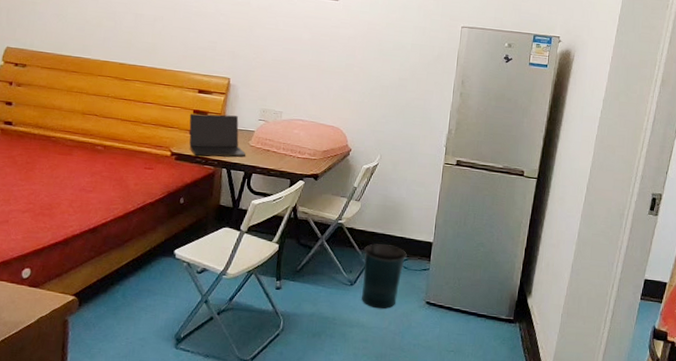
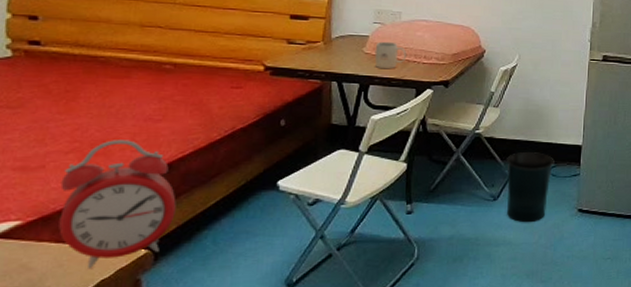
alarm clock: none [14,204,98,308] -> present [59,140,176,270]
laptop: present [189,113,247,157] -> none [285,18,361,70]
mug: none [258,136,285,161] -> present [374,41,407,69]

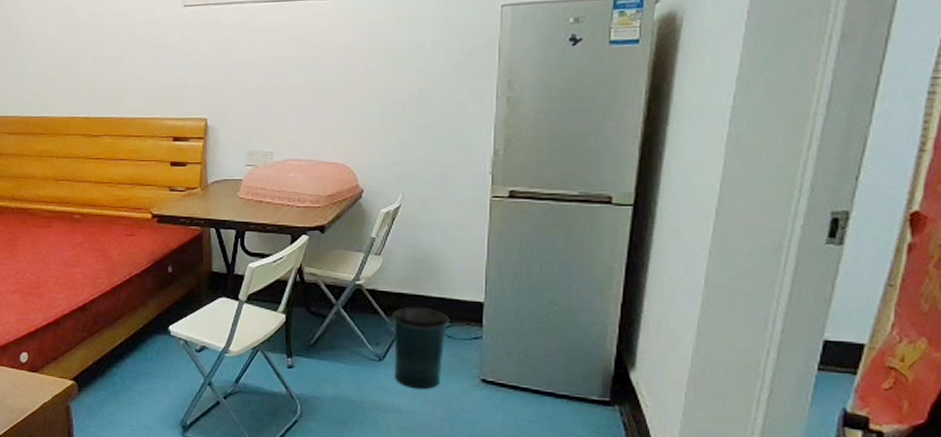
alarm clock: present [59,140,176,270] -> none [11,282,91,393]
mug: present [374,41,407,69] -> none [248,185,281,214]

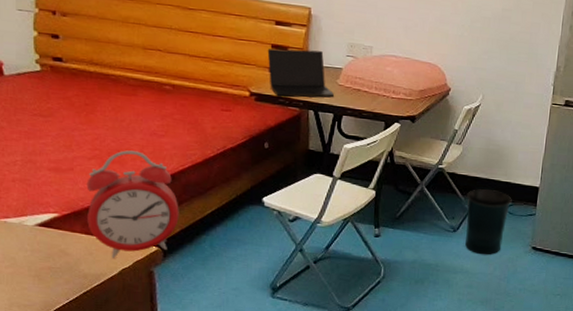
alarm clock: none [11,282,91,393] -> present [86,150,179,259]
laptop: none [166,164,236,217] -> present [267,48,335,98]

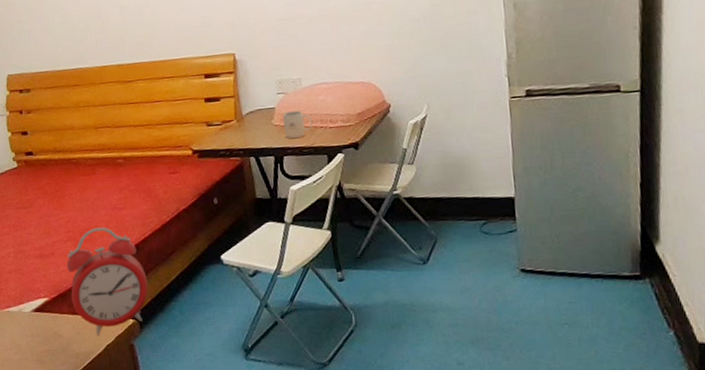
laptop: present [267,48,335,98] -> none [201,95,272,150]
mug: none [347,74,377,102] -> present [282,110,314,139]
waste bin: present [465,189,512,254] -> none [431,209,485,286]

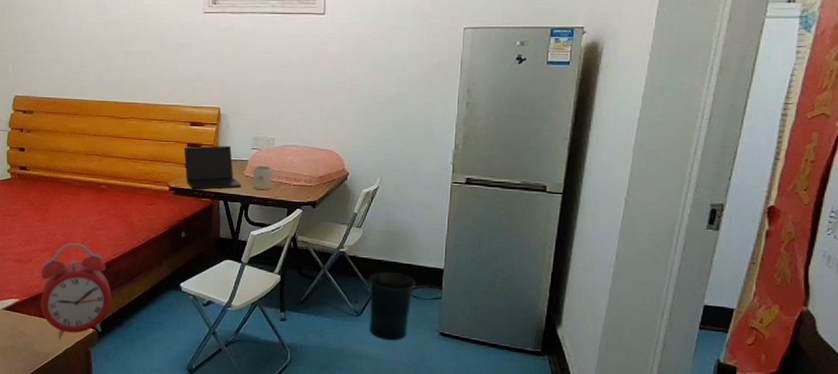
laptop: none [201,95,272,150] -> present [184,146,242,190]
waste bin: none [431,209,485,286] -> present [369,272,416,340]

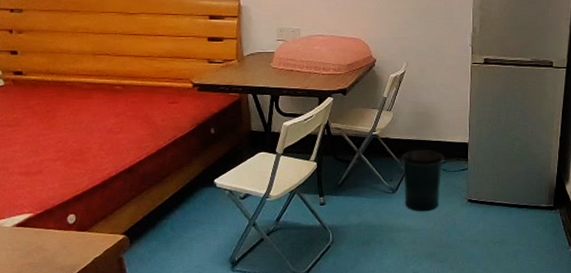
alarm clock: present [40,243,112,340] -> none [55,149,141,250]
laptop: present [184,146,242,190] -> none [204,39,270,85]
mug: present [253,165,280,191] -> none [280,56,308,81]

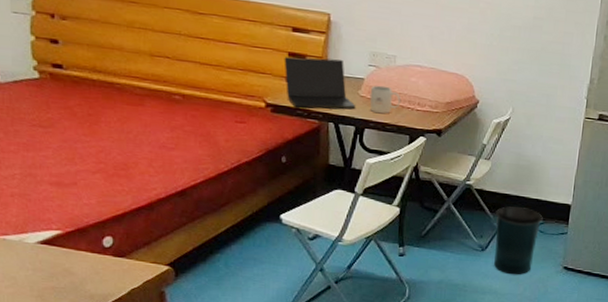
laptop: none [204,39,270,85] -> present [284,56,356,110]
mug: none [280,56,308,81] -> present [369,85,402,114]

